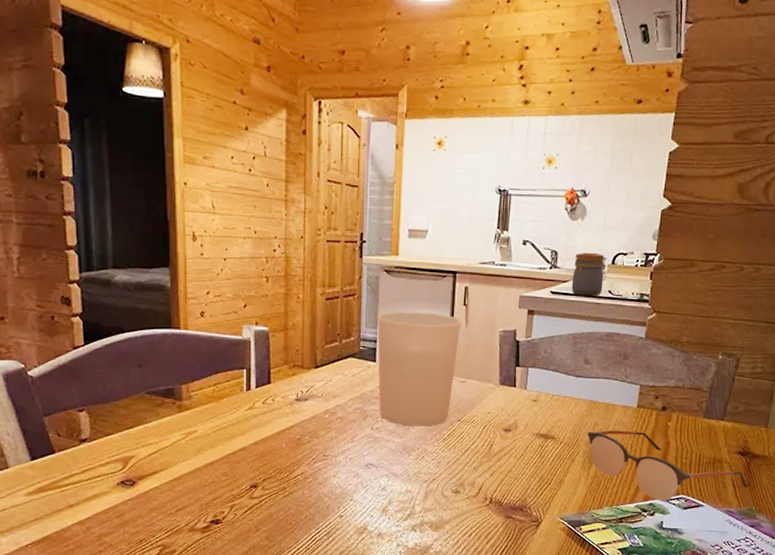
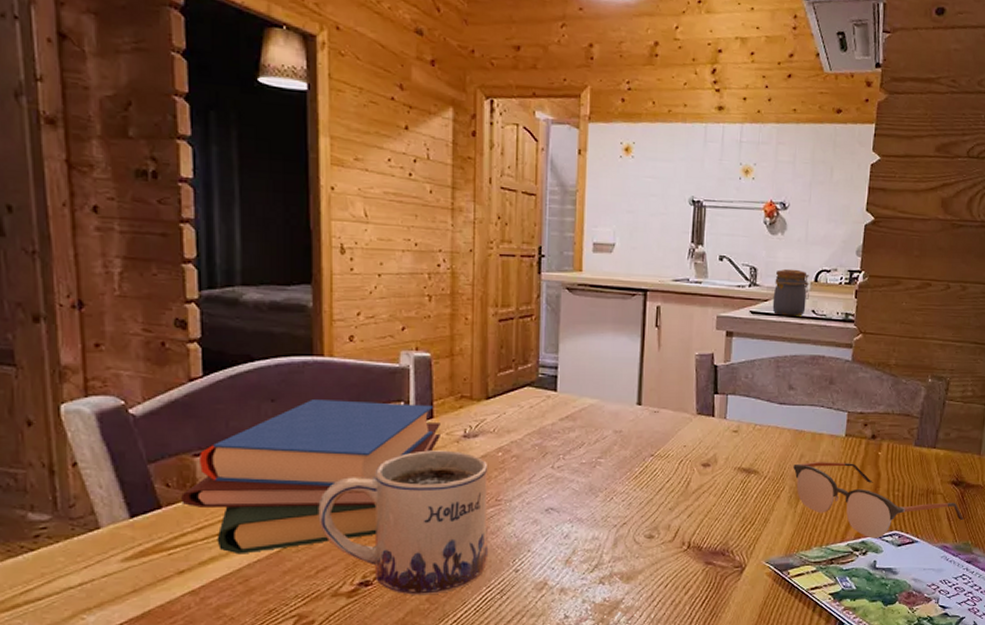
book: none [68,366,277,493] -> present [180,400,440,555]
mug: none [177,411,317,534] -> present [318,450,489,596]
candle holder: present [377,311,462,427] -> none [558,333,654,464]

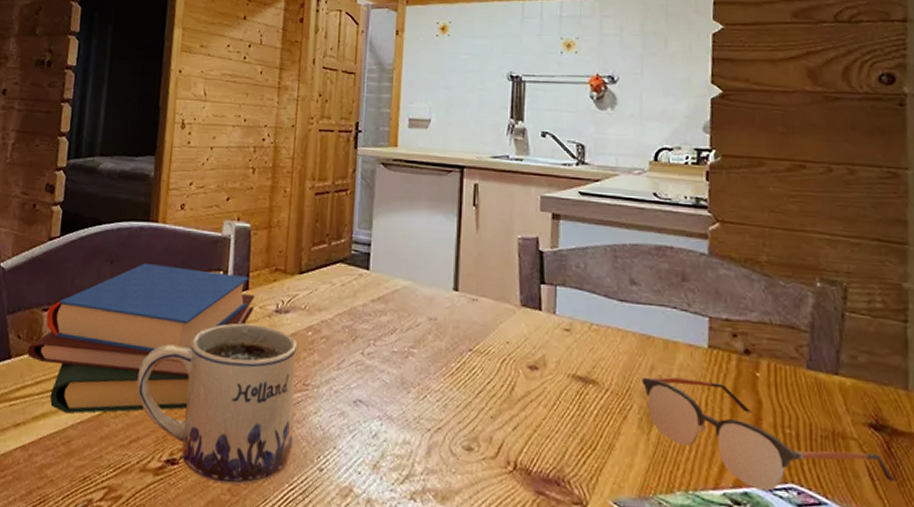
jar: present [772,268,810,317] -> none [605,146,648,200]

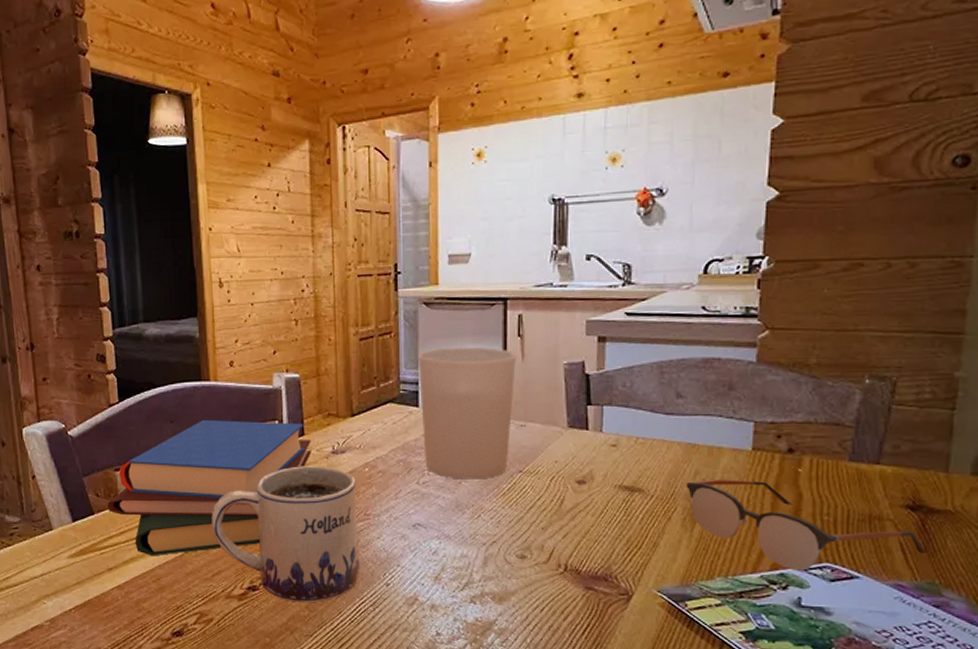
candle holder: none [371,210,472,356] -> present [418,346,517,480]

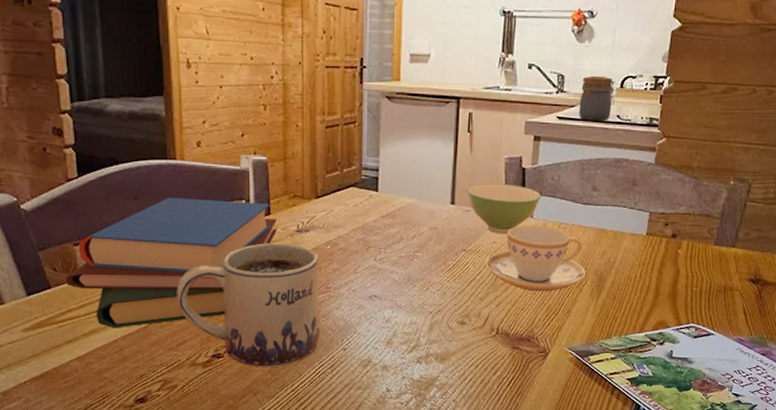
candle holder: present [418,346,517,480] -> none [379,138,466,257]
bowl: none [519,393,611,452] -> present [466,183,541,234]
teacup: none [547,440,675,520] -> present [486,225,586,292]
jar: none [652,261,697,316] -> present [578,75,616,121]
eyeglasses: present [686,480,927,571] -> none [595,258,761,330]

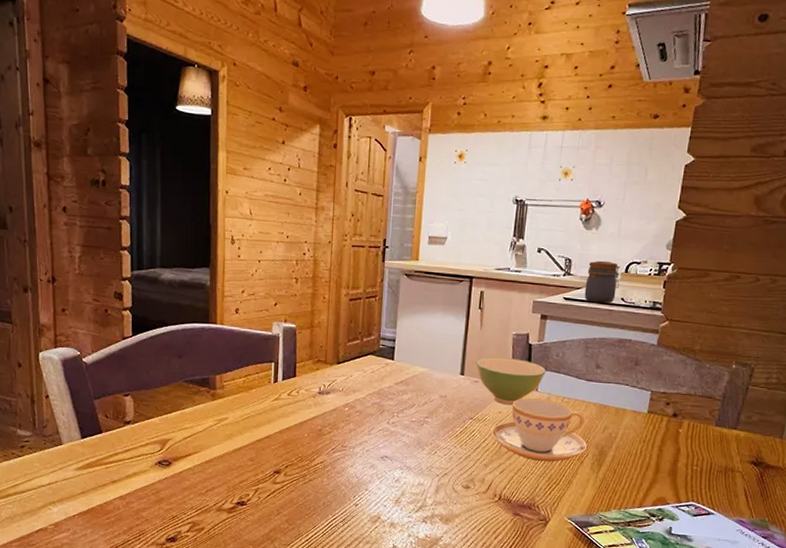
book: present [65,198,277,328] -> none [114,357,301,472]
mug: present [176,243,320,368] -> none [209,402,337,517]

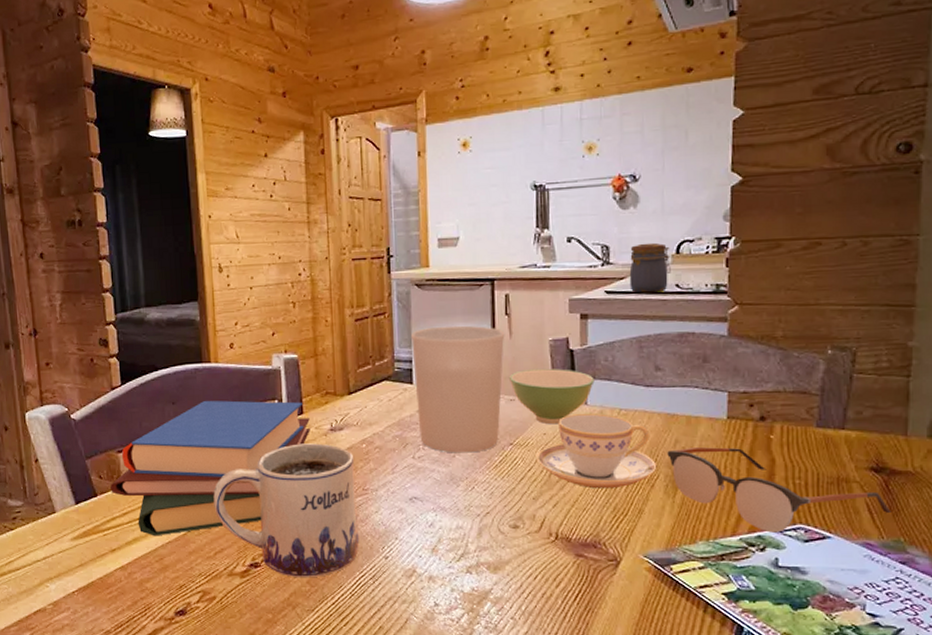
book: none [114,357,301,472] -> present [109,400,310,536]
mug: none [209,402,337,517] -> present [213,443,360,578]
candle holder: none [395,312,477,423] -> present [411,325,505,453]
eyeglasses: none [597,434,762,507] -> present [667,447,891,533]

